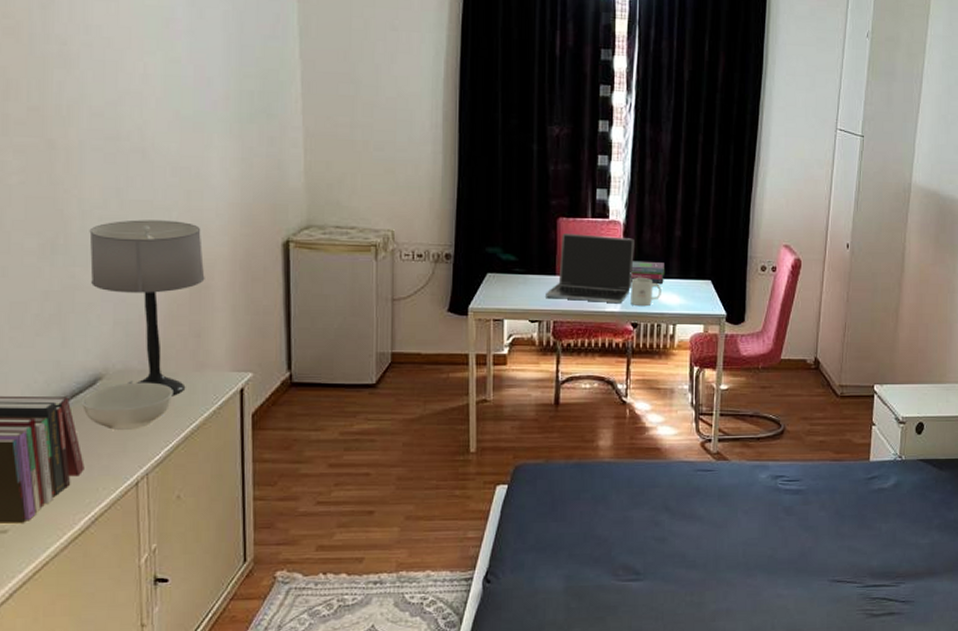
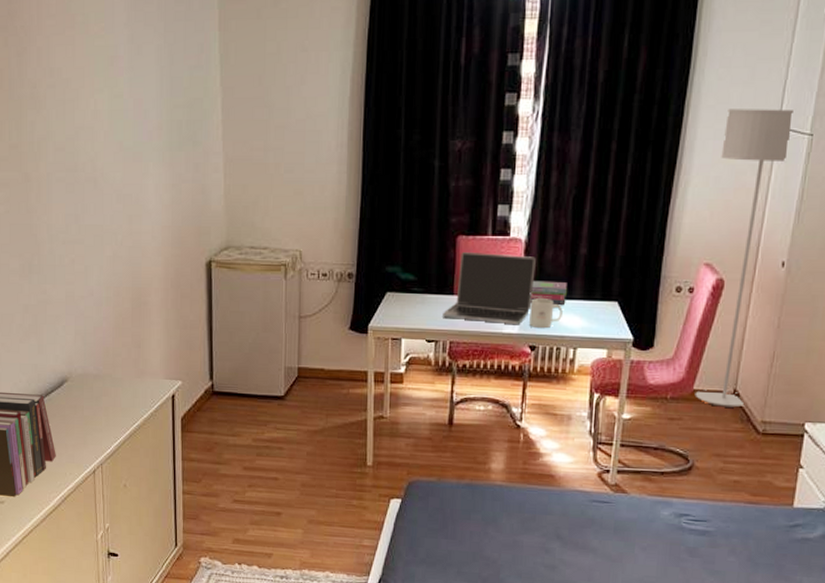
bowl: present [81,382,173,431] -> none [53,385,120,426]
table lamp: present [89,220,205,396] -> none [56,242,144,399]
floor lamp: none [782,111,847,374] -> present [695,109,793,408]

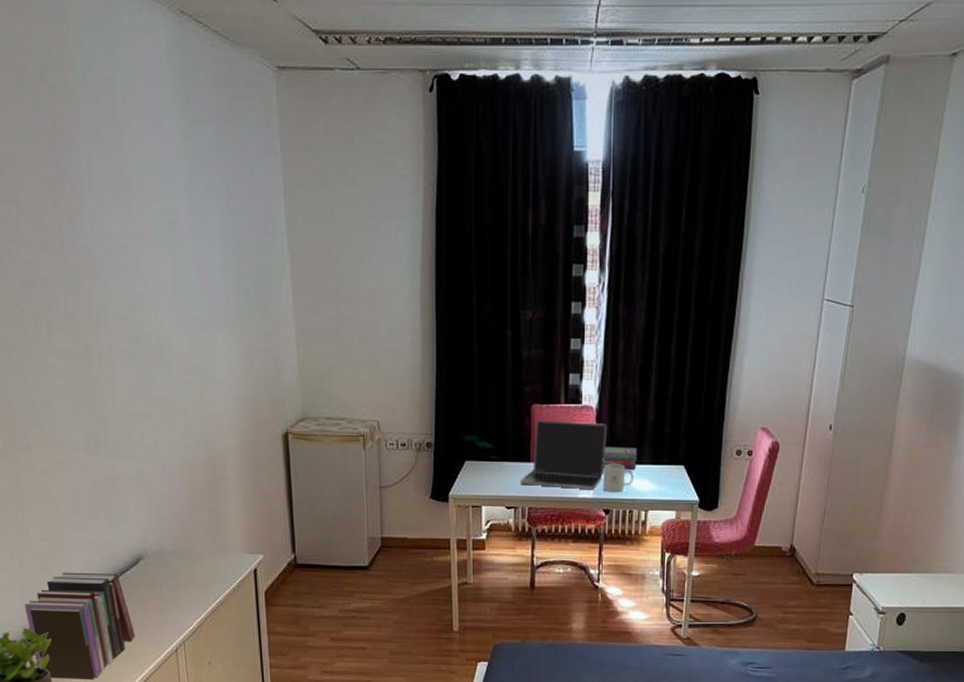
floor lamp: present [695,109,793,408] -> none [756,281,836,562]

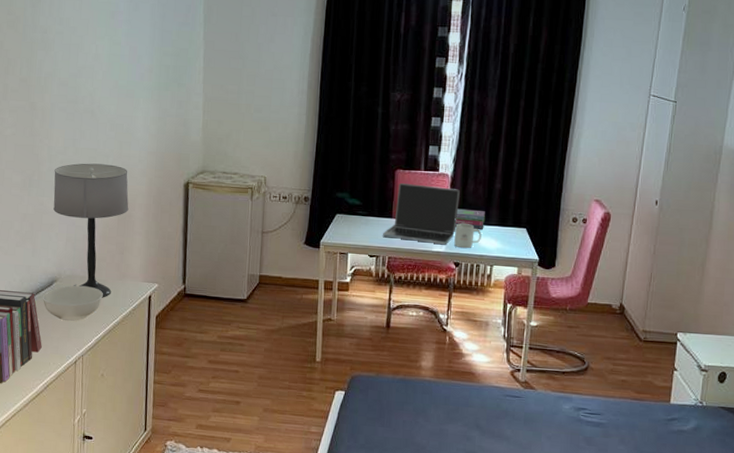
table lamp: none [123,415,219,575] -> present [53,163,129,298]
bowl: none [128,562,200,604] -> present [42,285,103,322]

